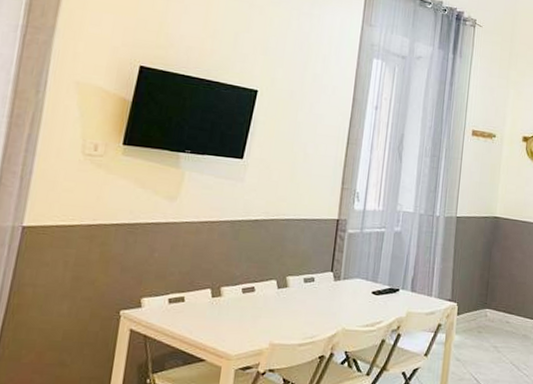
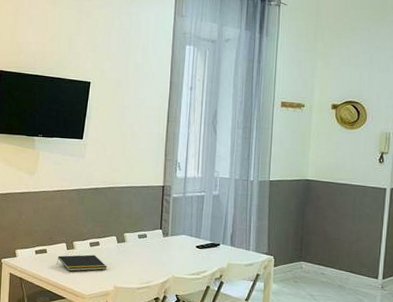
notepad: none [196,303,263,325] -> present [56,254,107,272]

